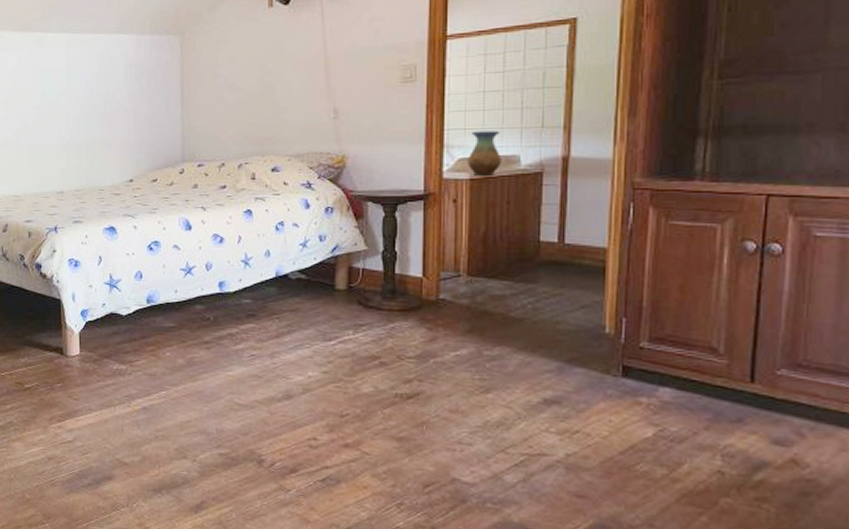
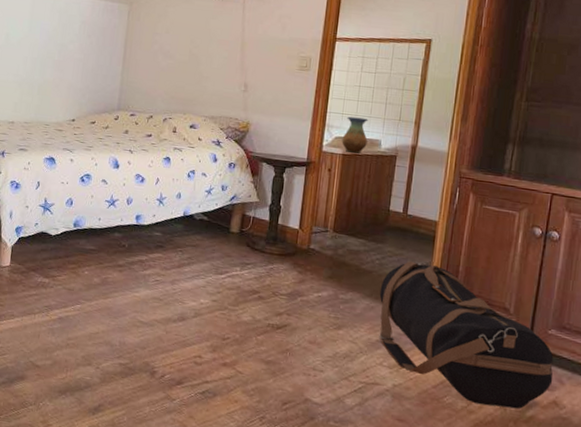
duffel bag: none [536,300,789,473] -> present [379,260,554,409]

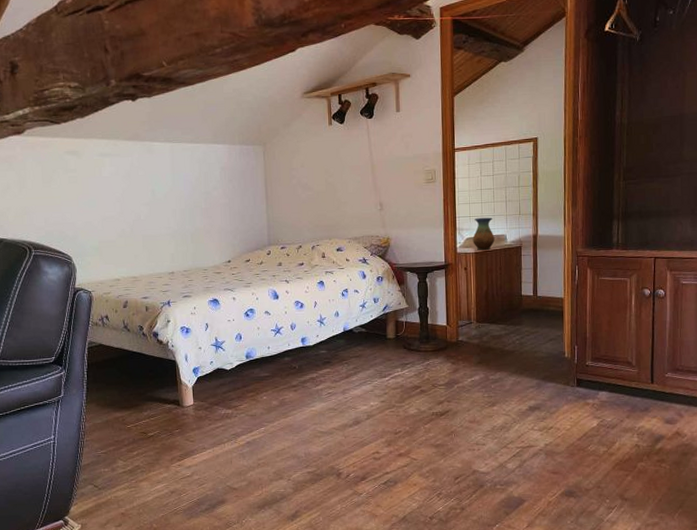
duffel bag: present [379,260,554,409] -> none [523,335,674,446]

